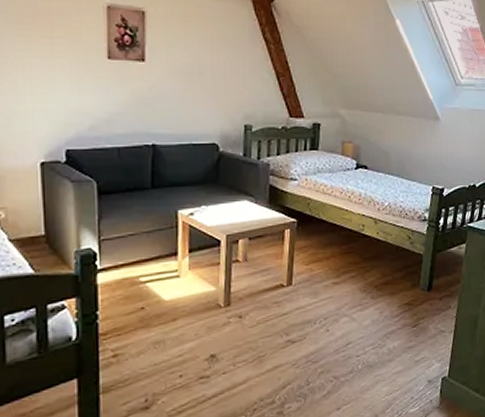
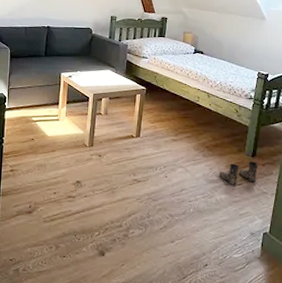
boots: none [390,296,435,329] -> present [219,161,259,186]

